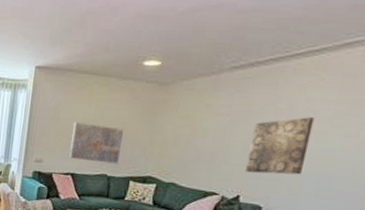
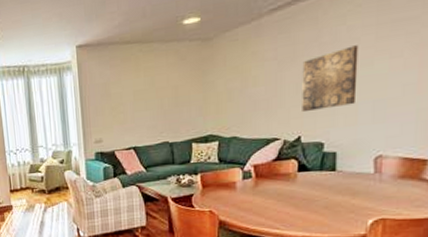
wall art: present [69,122,123,164] -> none [126,92,177,132]

